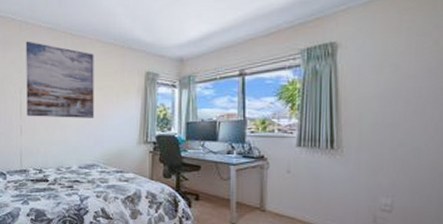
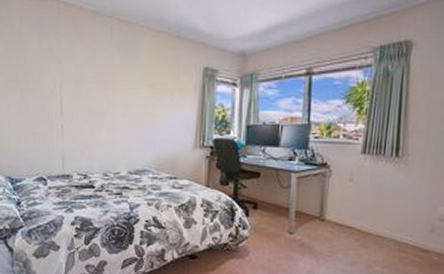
wall art: present [25,41,94,118] -> none [65,25,146,118]

